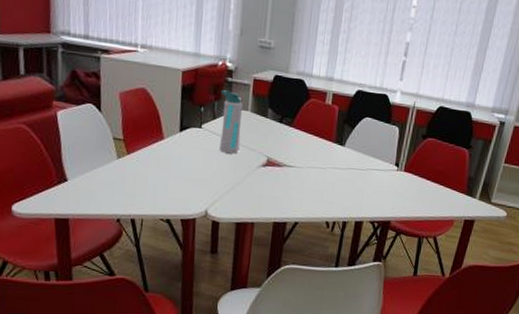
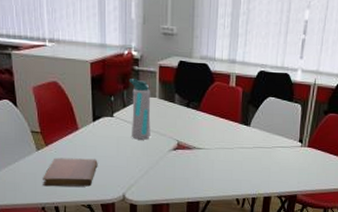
notebook: none [120,167,182,200] -> present [43,157,98,187]

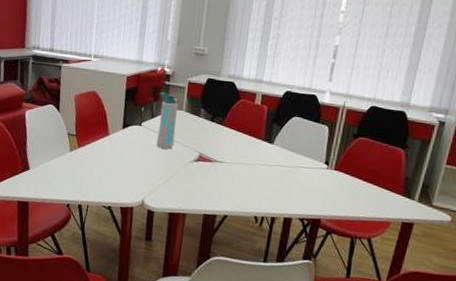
notebook: present [43,157,98,187] -> none [71,159,123,189]

